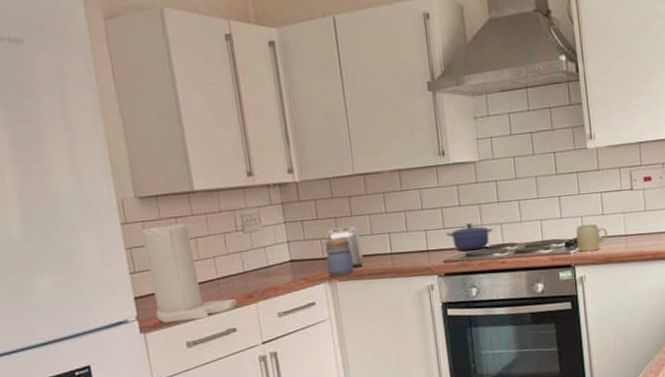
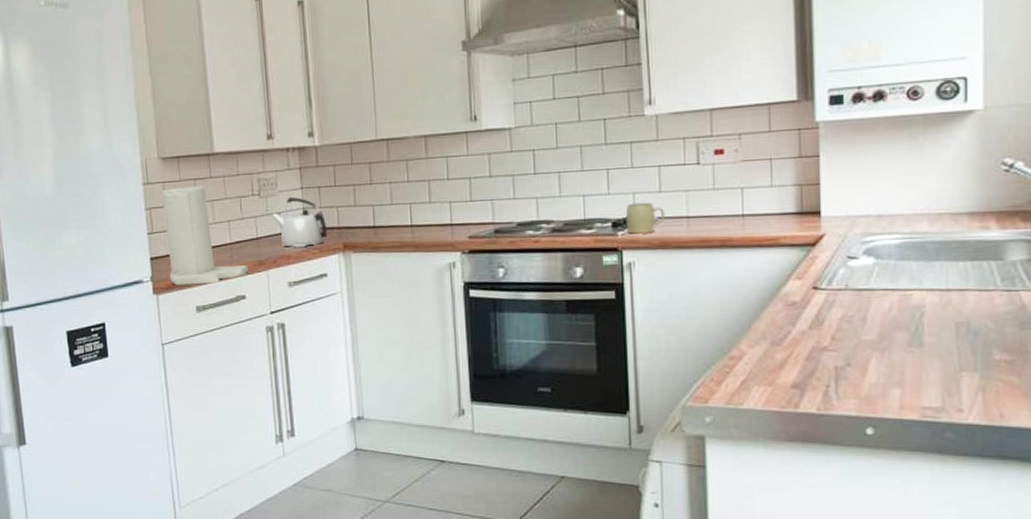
kettle: none [256,231,314,280] -> present [271,197,328,248]
toaster: present [325,227,363,269] -> none [342,195,381,240]
jar: present [325,239,356,277] -> none [341,208,372,248]
cooking pot: present [447,223,493,252] -> none [474,196,527,227]

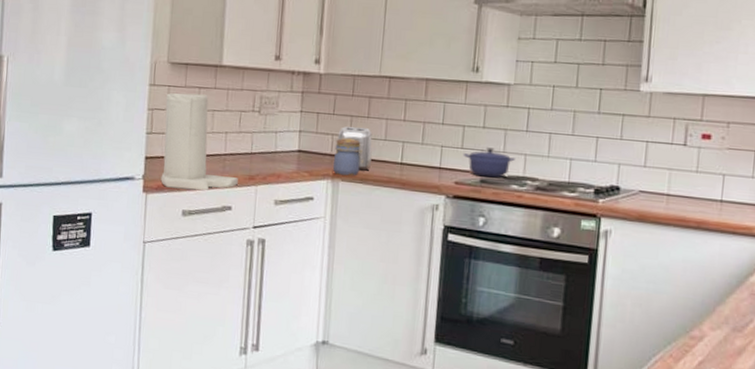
kettle: present [271,197,328,248] -> none [268,119,320,169]
jar: none [341,208,372,248] -> present [333,138,363,177]
toaster: none [342,195,381,240] -> present [337,126,372,172]
cooking pot: none [474,196,527,227] -> present [464,147,515,178]
mug: present [625,202,666,234] -> none [607,173,648,205]

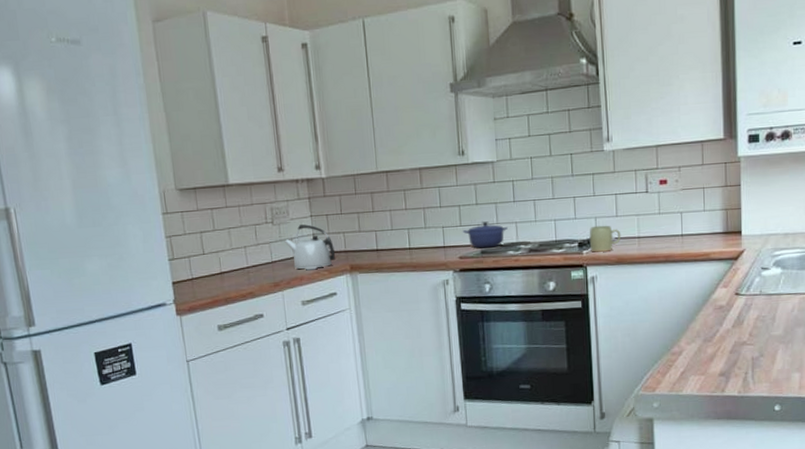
paper towel: present [160,93,238,191] -> none [180,215,265,307]
kettle: none [268,119,320,169] -> present [284,224,336,271]
jar: present [333,138,363,177] -> none [348,233,376,269]
toaster: present [337,126,372,172] -> none [348,222,383,262]
mug: none [607,173,648,205] -> present [589,225,621,252]

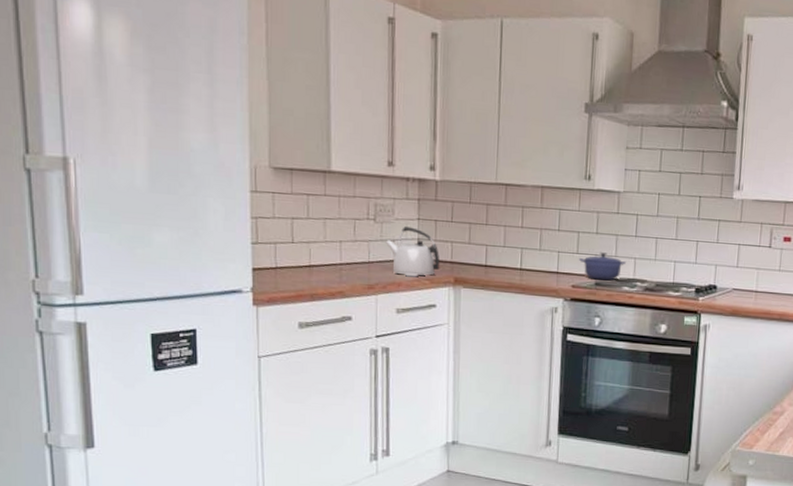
mug: present [589,225,621,252] -> none [706,273,740,302]

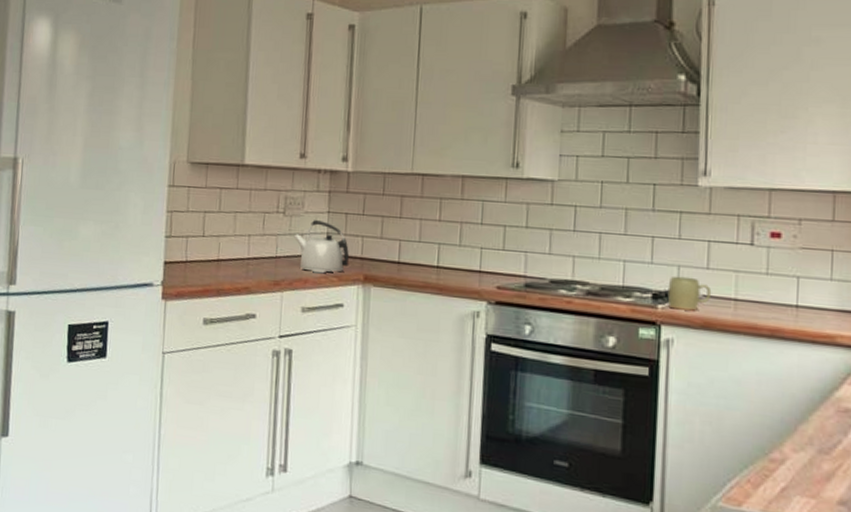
cooking pot: present [579,252,626,281] -> none [506,249,562,282]
mug: none [706,273,740,302] -> present [667,275,712,311]

